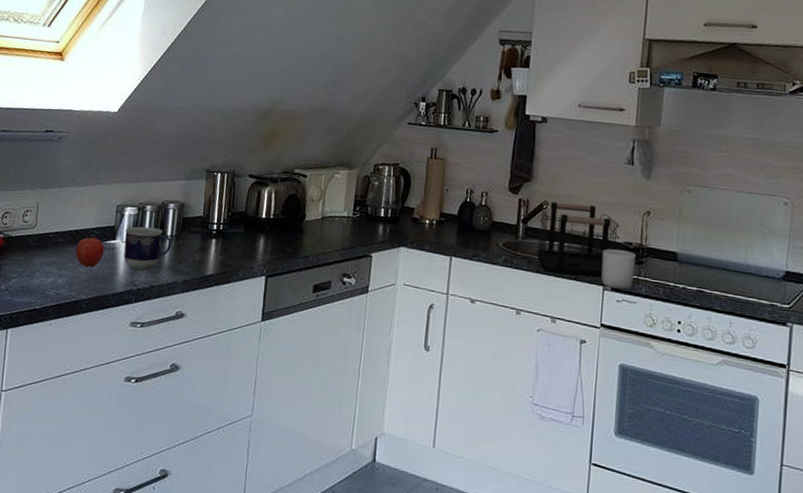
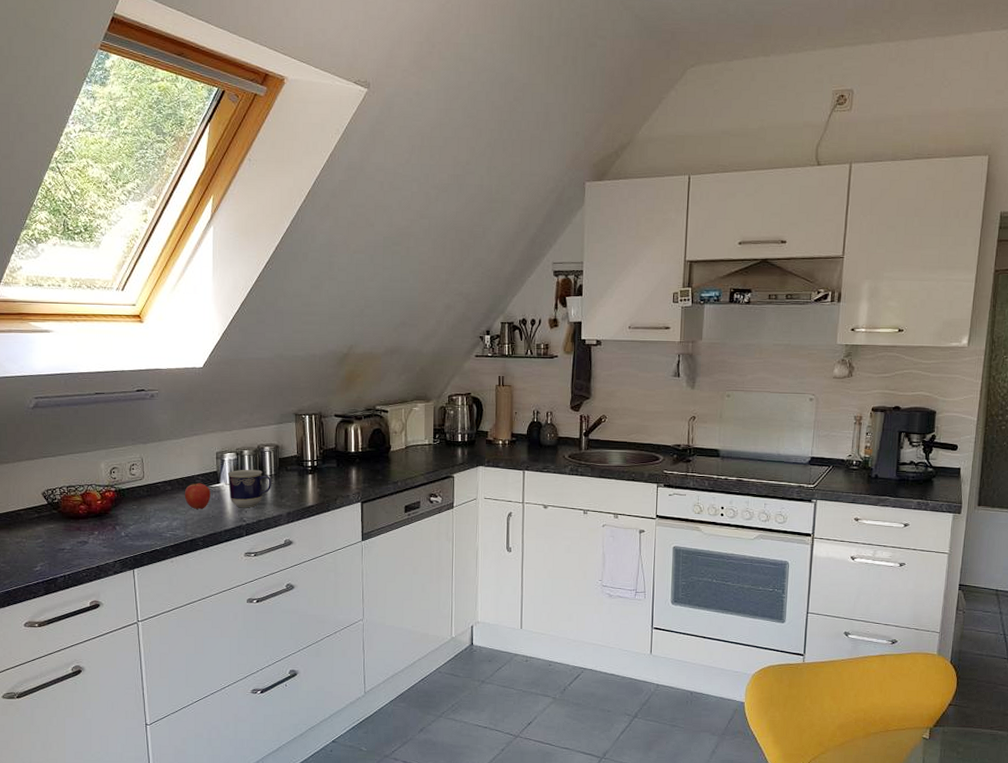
dish rack: present [537,201,620,278] -> none [599,415,670,477]
mug: present [601,249,637,290] -> none [654,452,685,485]

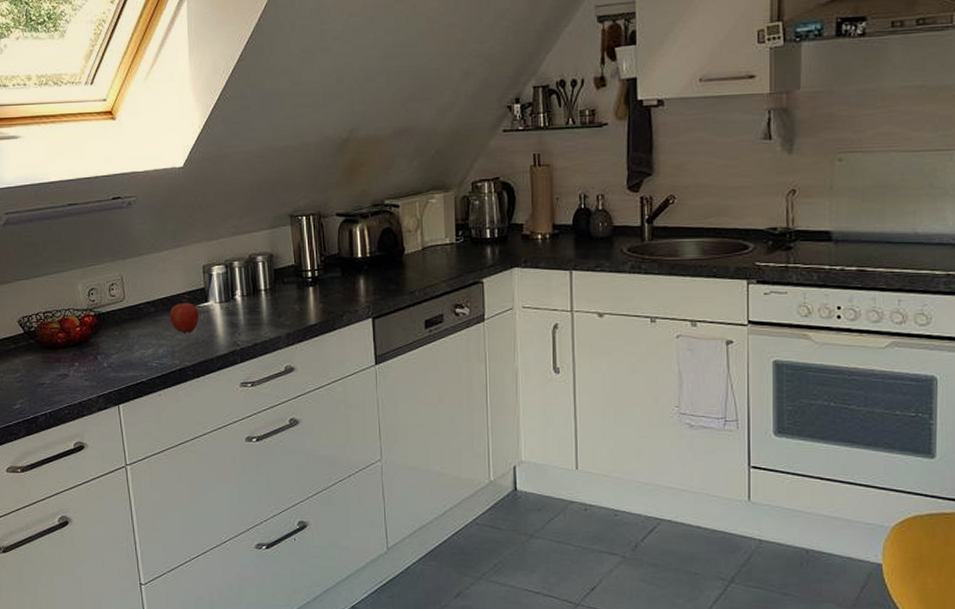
cup: present [227,469,272,508] -> none [216,283,268,330]

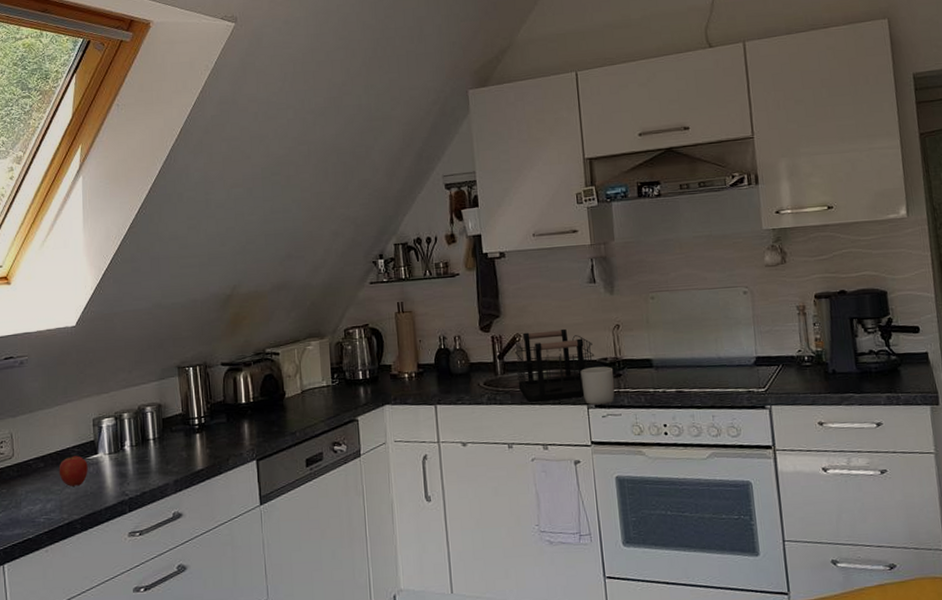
dish rack: none [666,191,762,273] -> present [514,328,596,402]
mug: none [743,237,783,281] -> present [580,366,615,405]

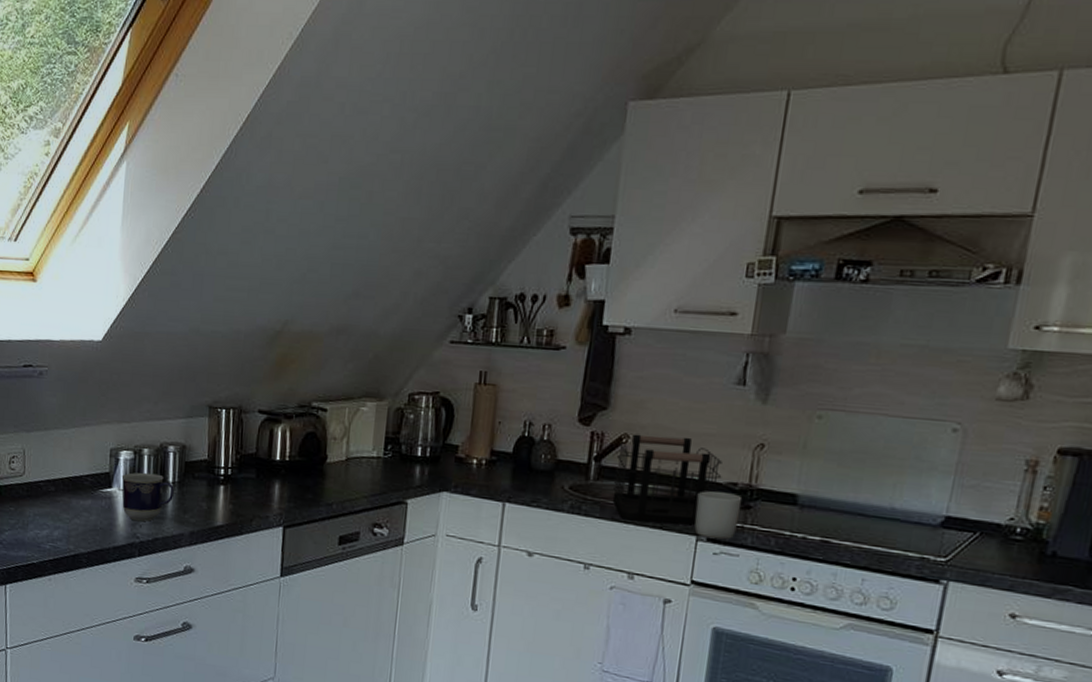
apple: present [59,455,88,487] -> none [69,483,100,519]
cup: none [106,434,156,480] -> present [121,472,175,522]

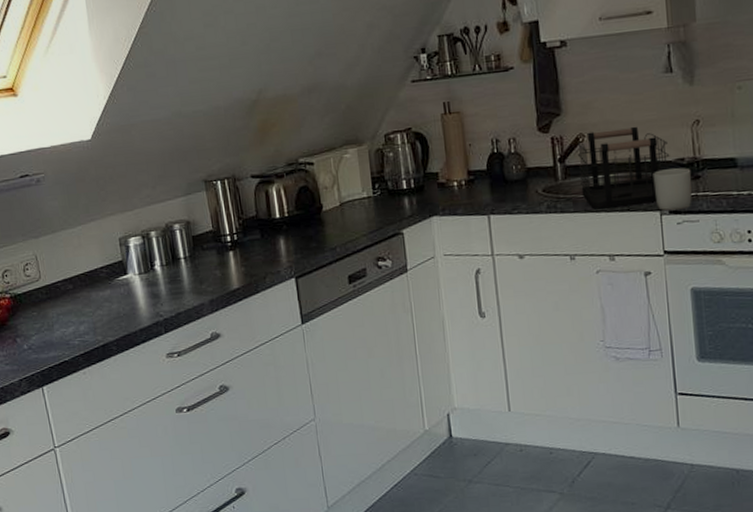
cup: present [121,472,175,522] -> none [134,252,188,301]

